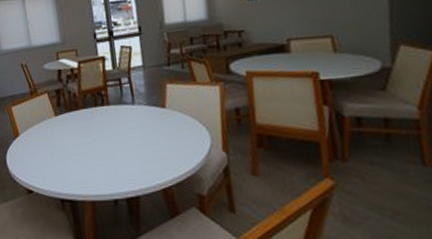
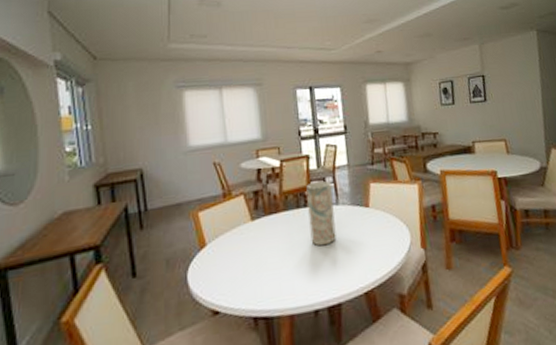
vase: none [103,82,133,143] -> present [306,181,337,246]

